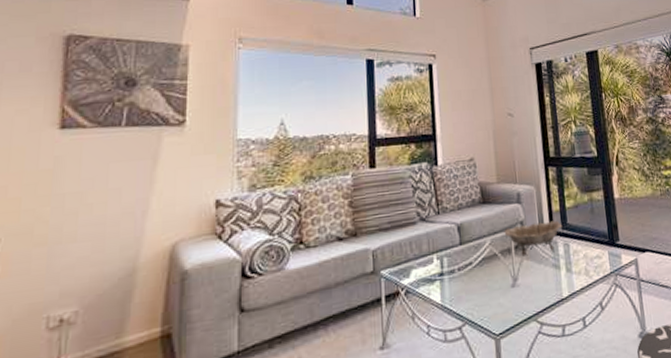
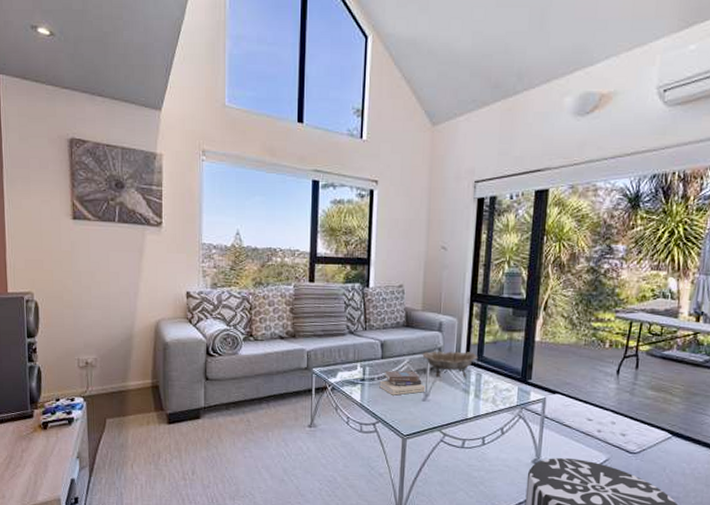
books: none [461,253,513,287] -> present [379,370,426,396]

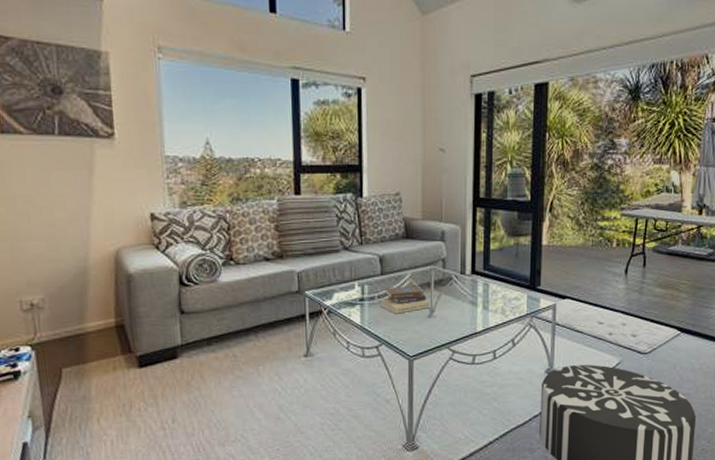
decorative bowl: present [422,351,478,378] -> none [425,261,485,291]

